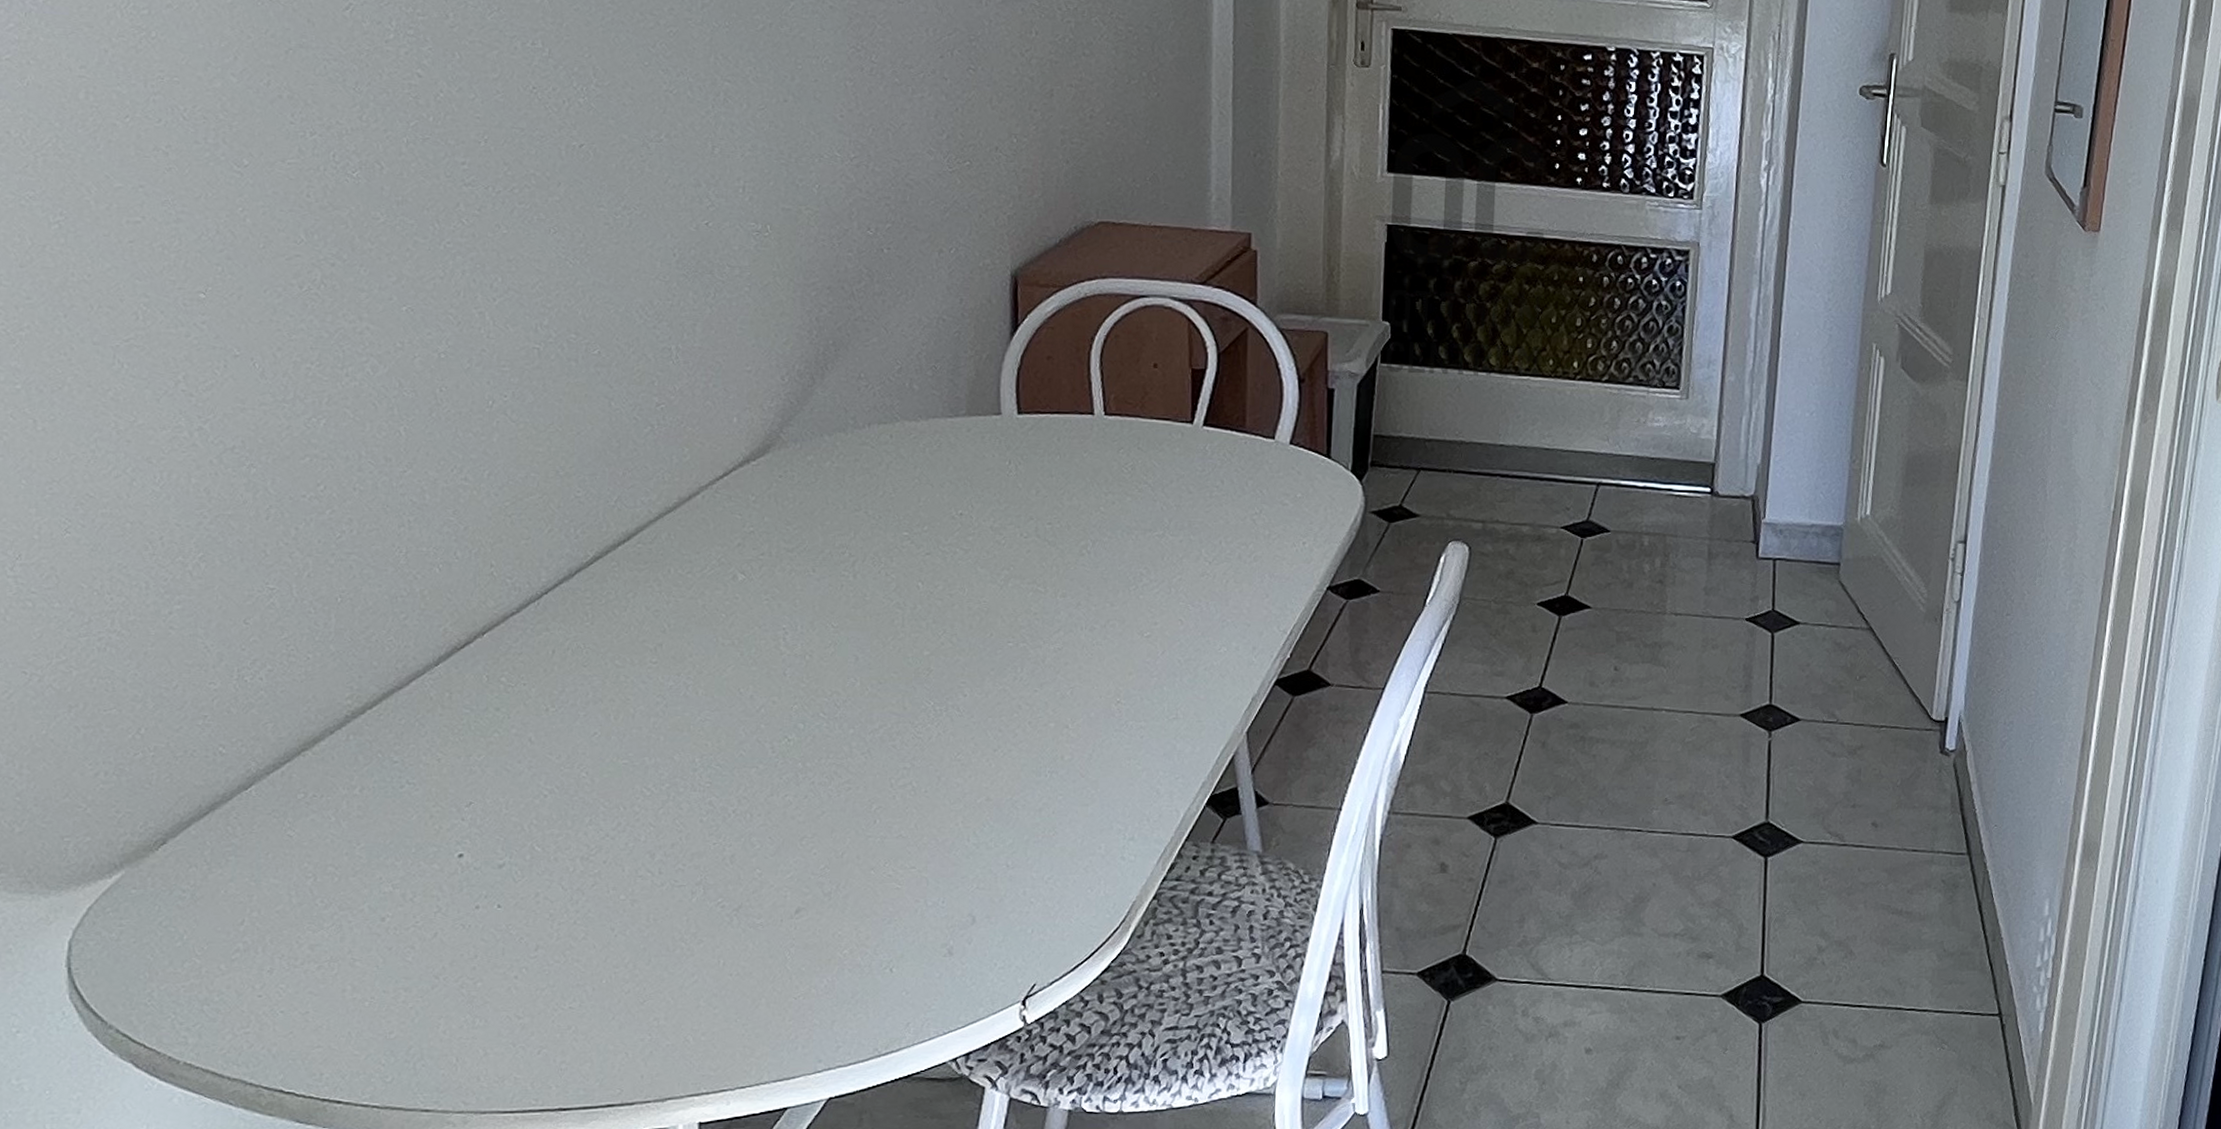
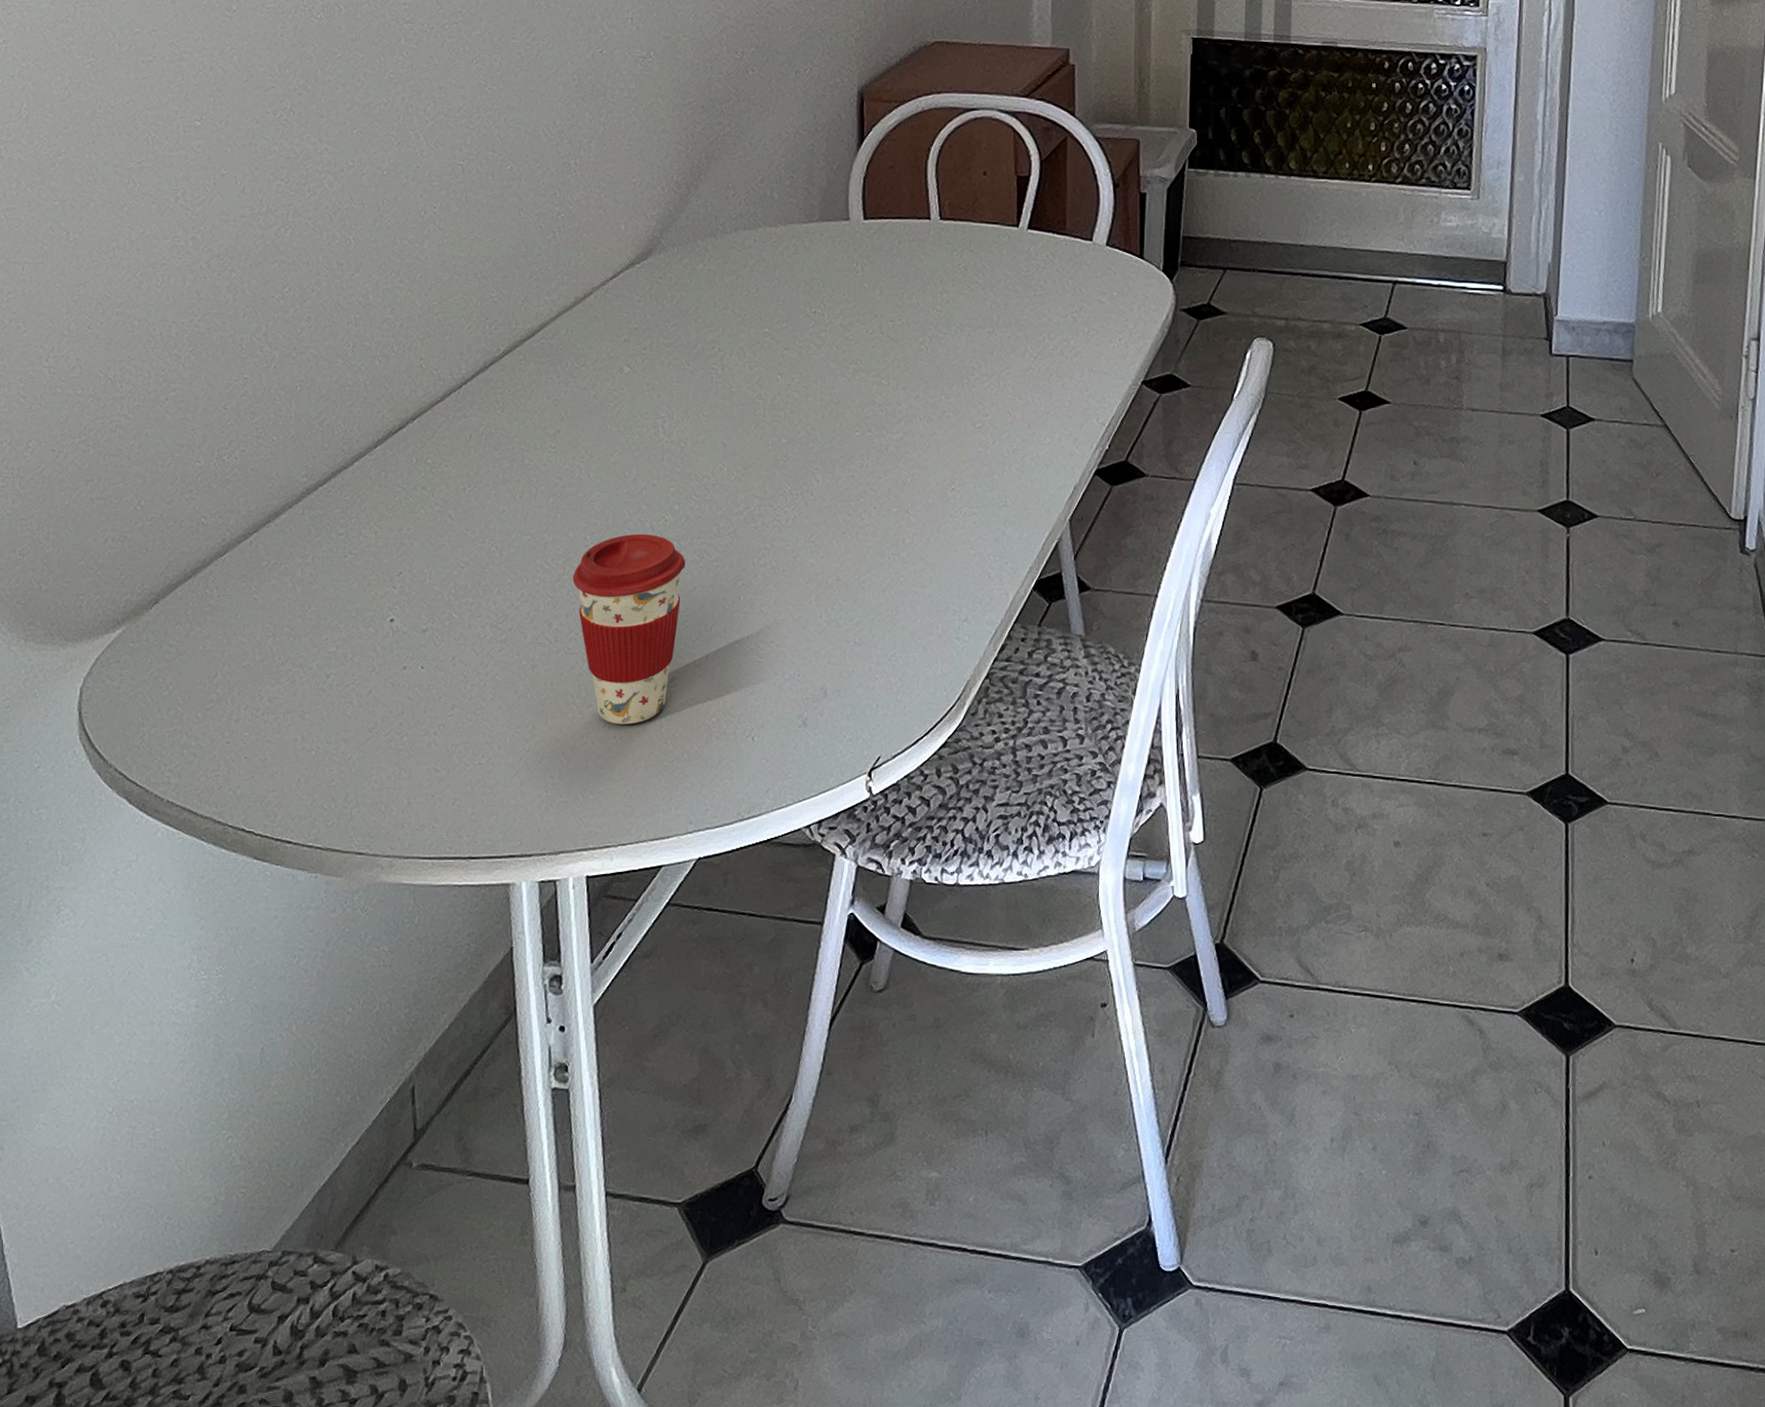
coffee cup: none [678,755,812,960] -> present [572,533,686,725]

